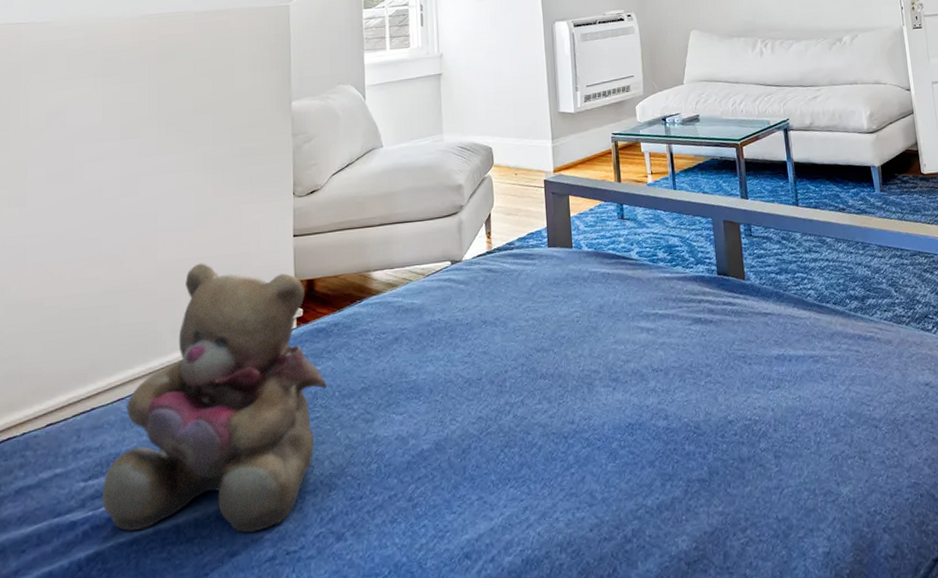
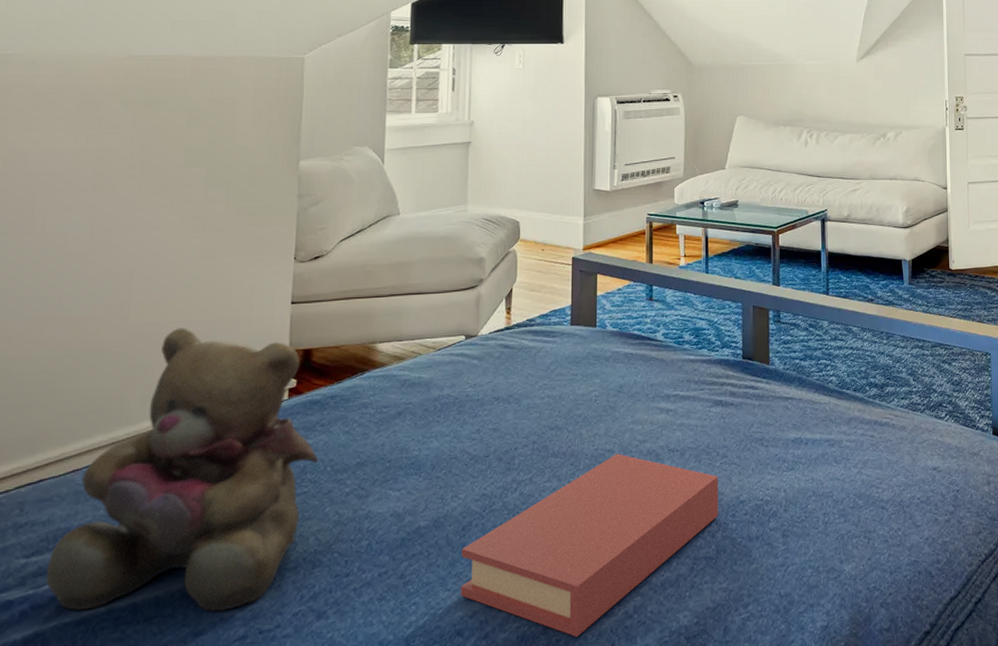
book: none [463,374,708,561] -> present [460,453,719,637]

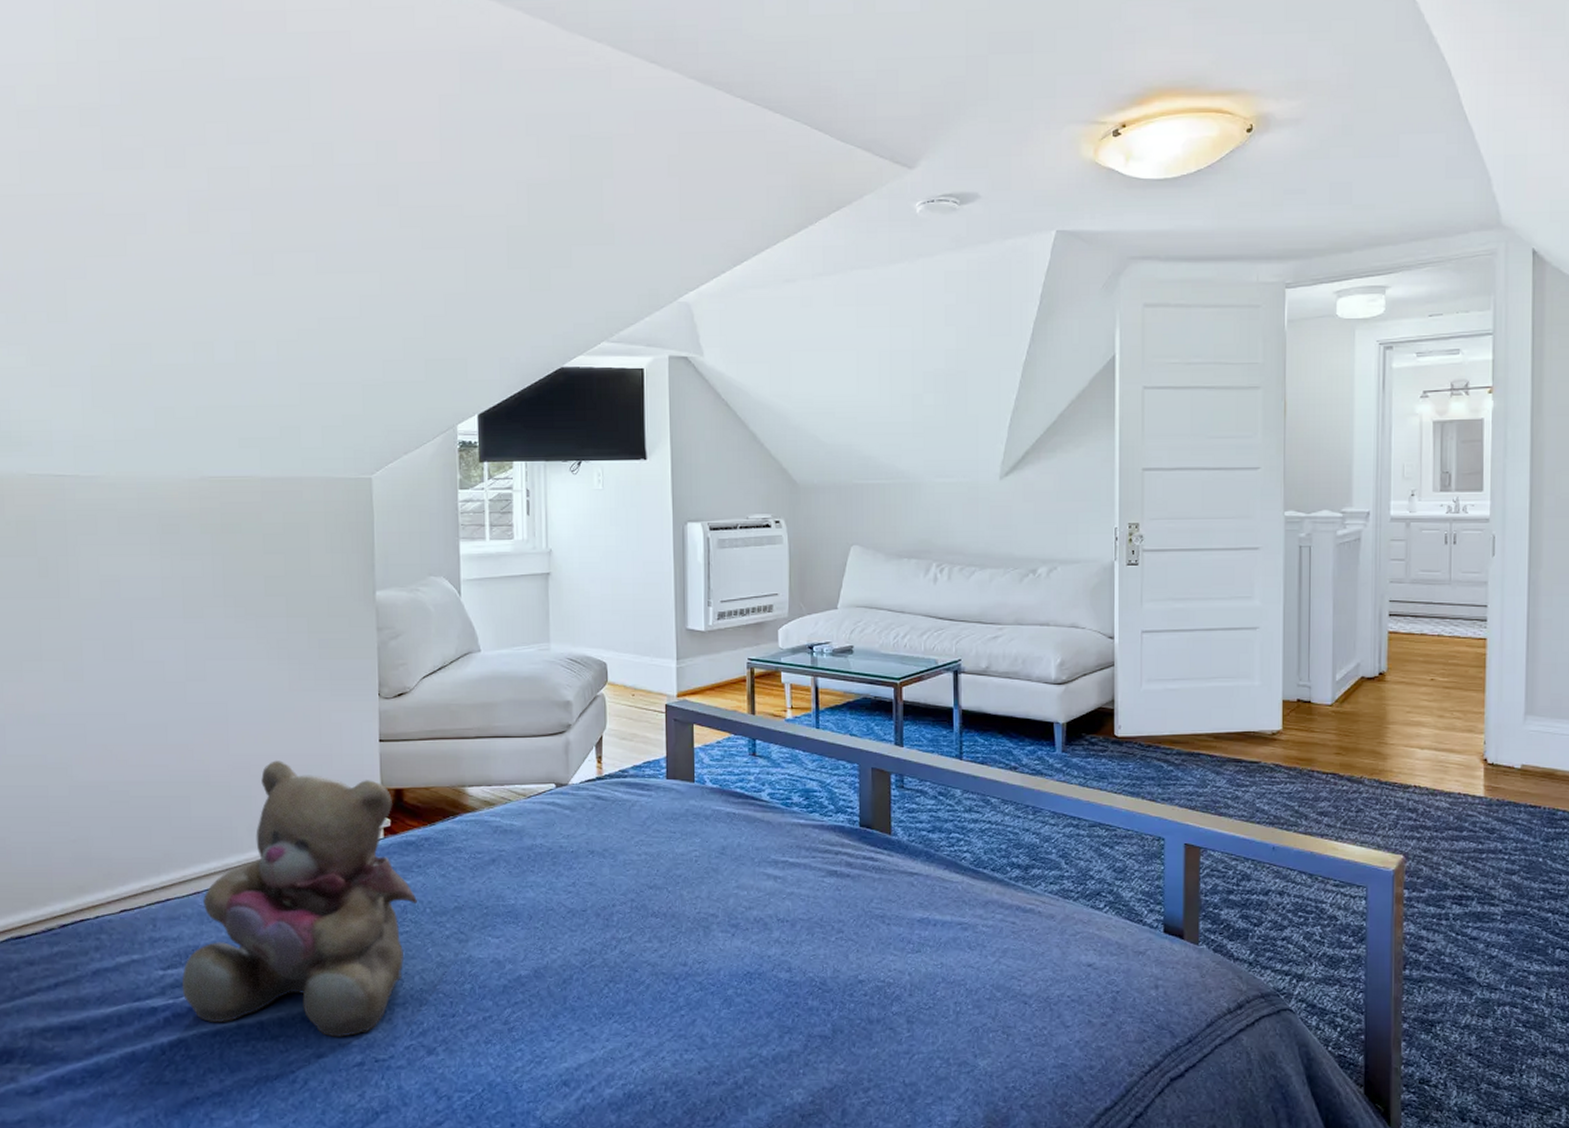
book: present [460,453,719,637] -> none [564,919,835,1101]

